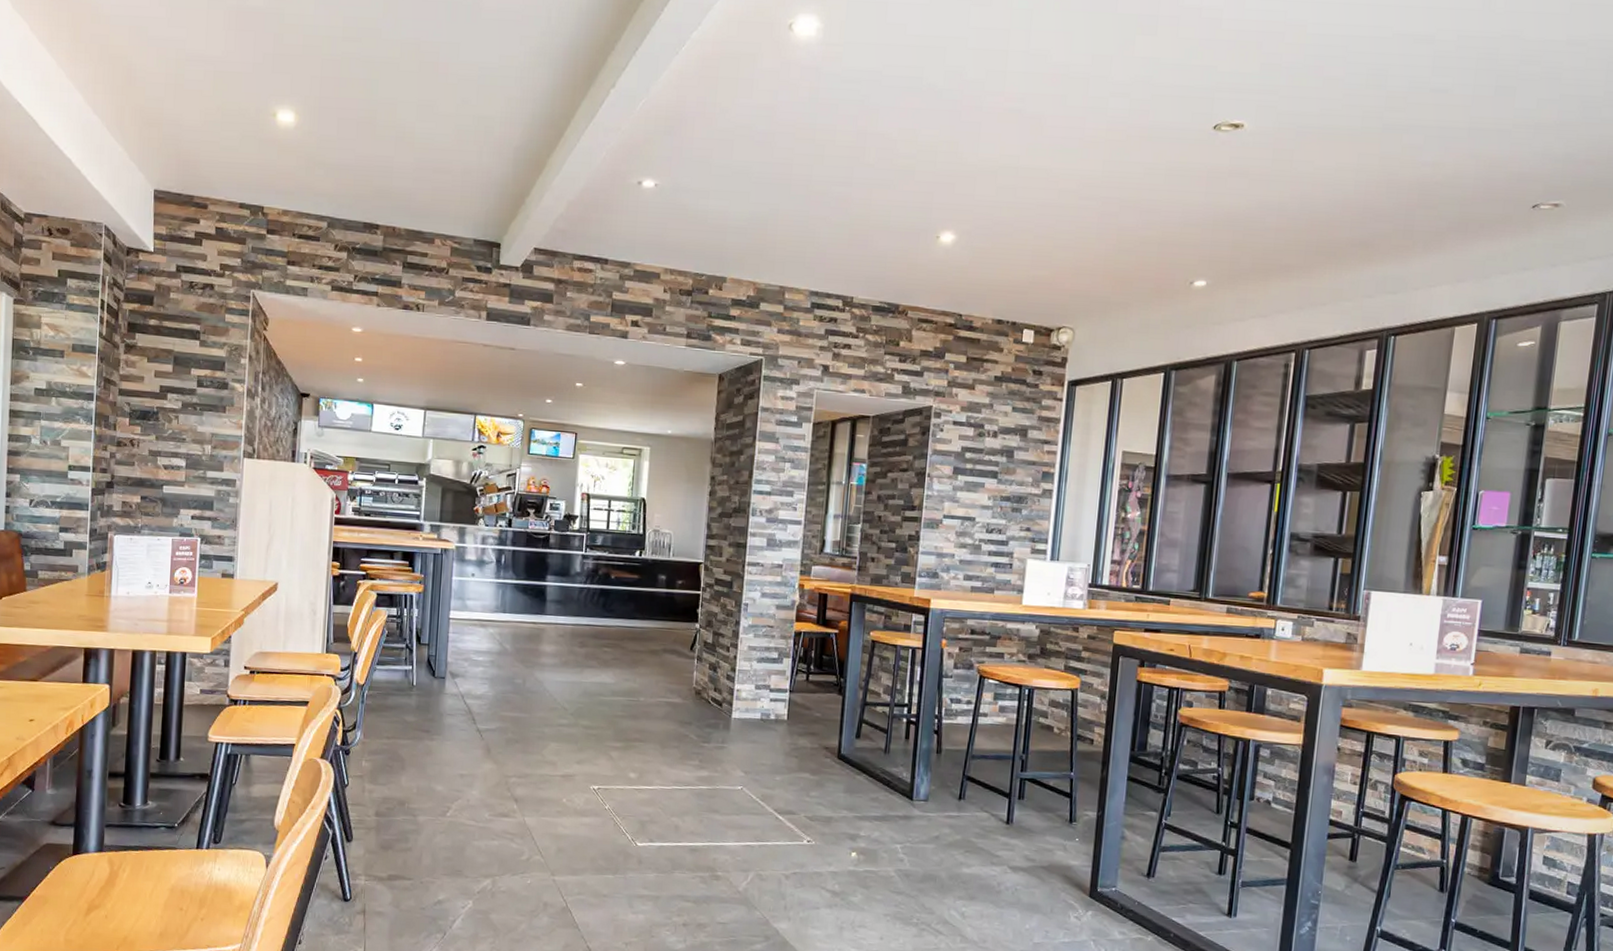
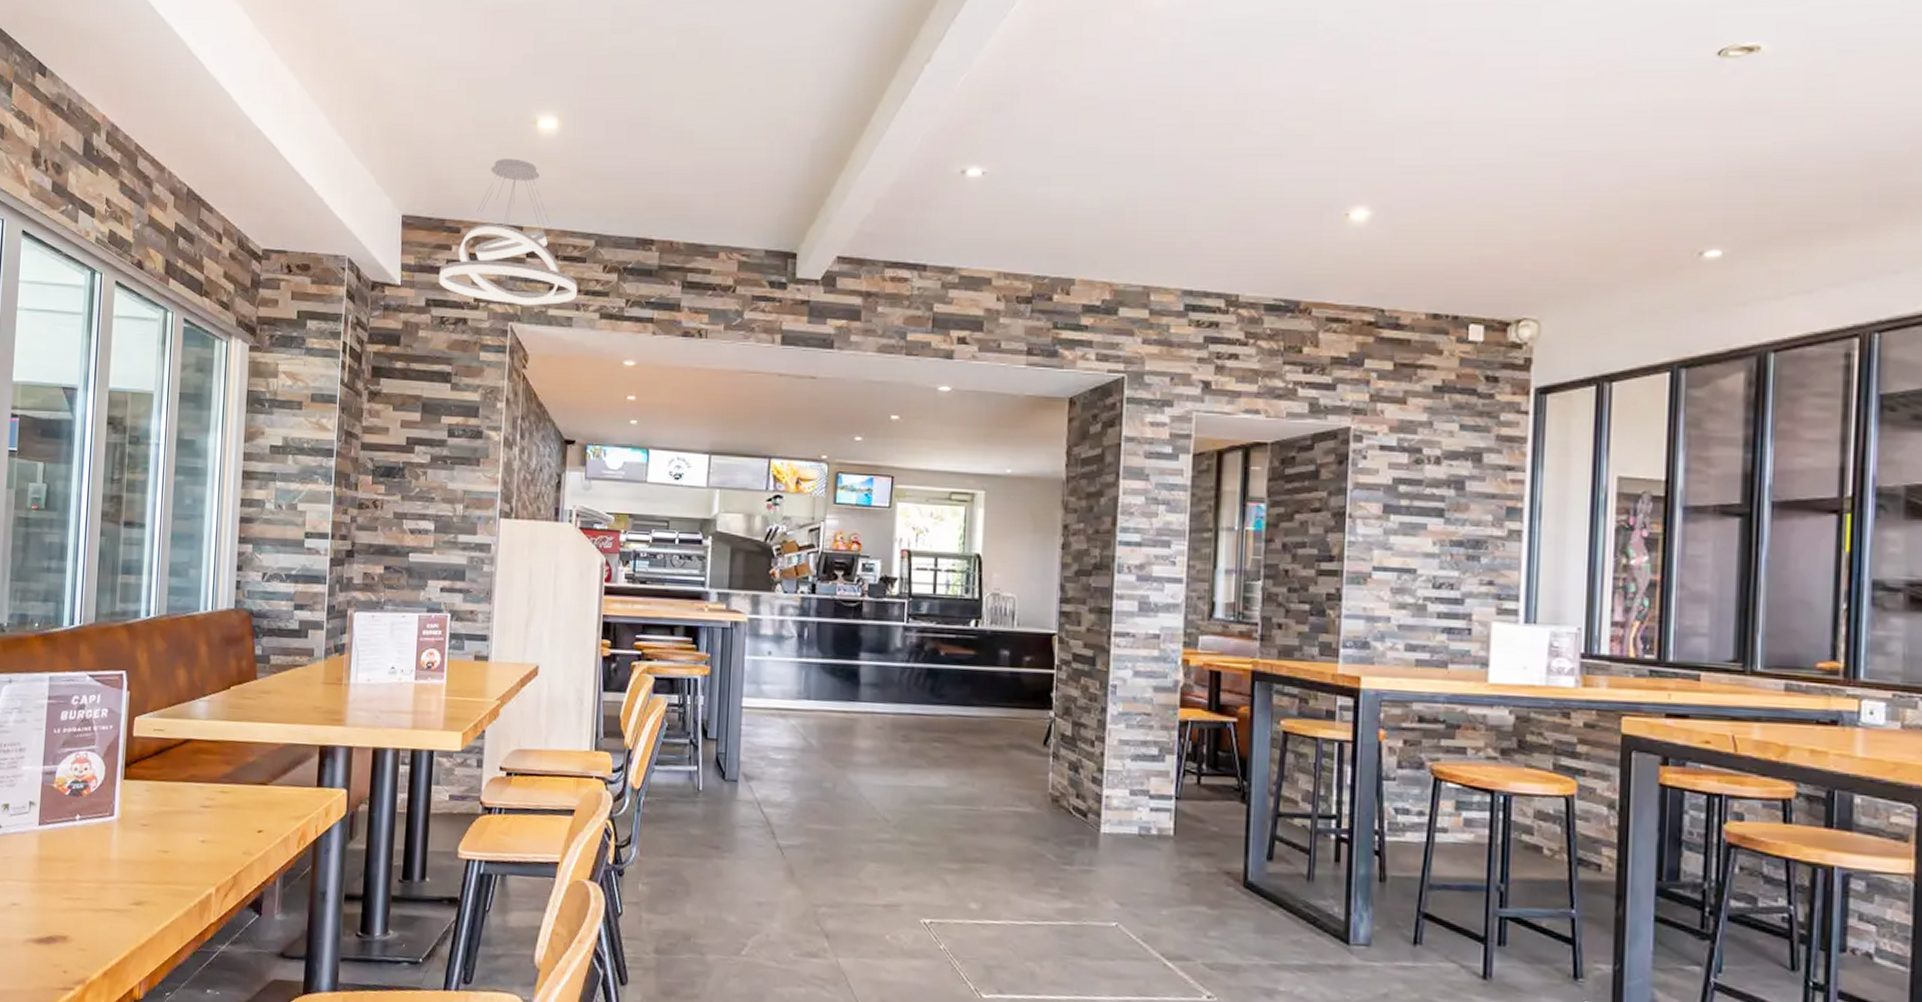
pendant light: none [188,145,313,277] -> present [439,158,578,306]

